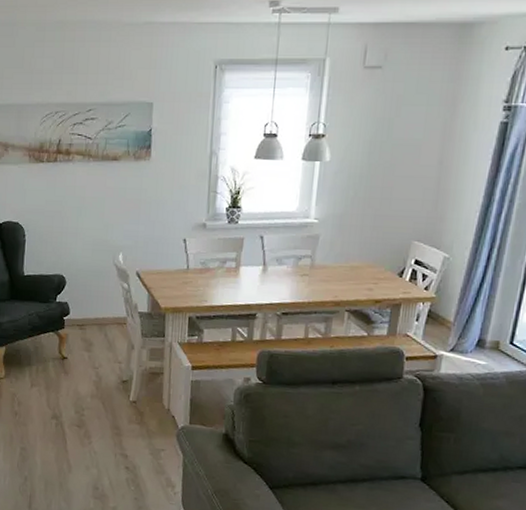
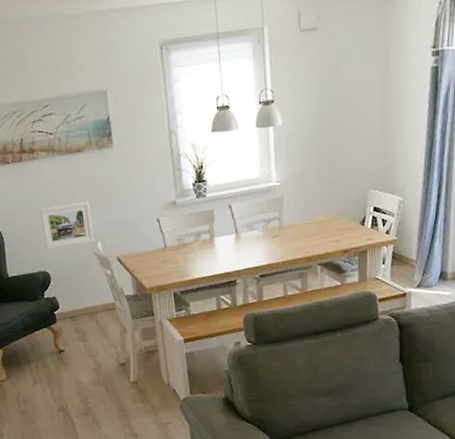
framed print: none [65,211,117,254] -> present [40,201,94,250]

